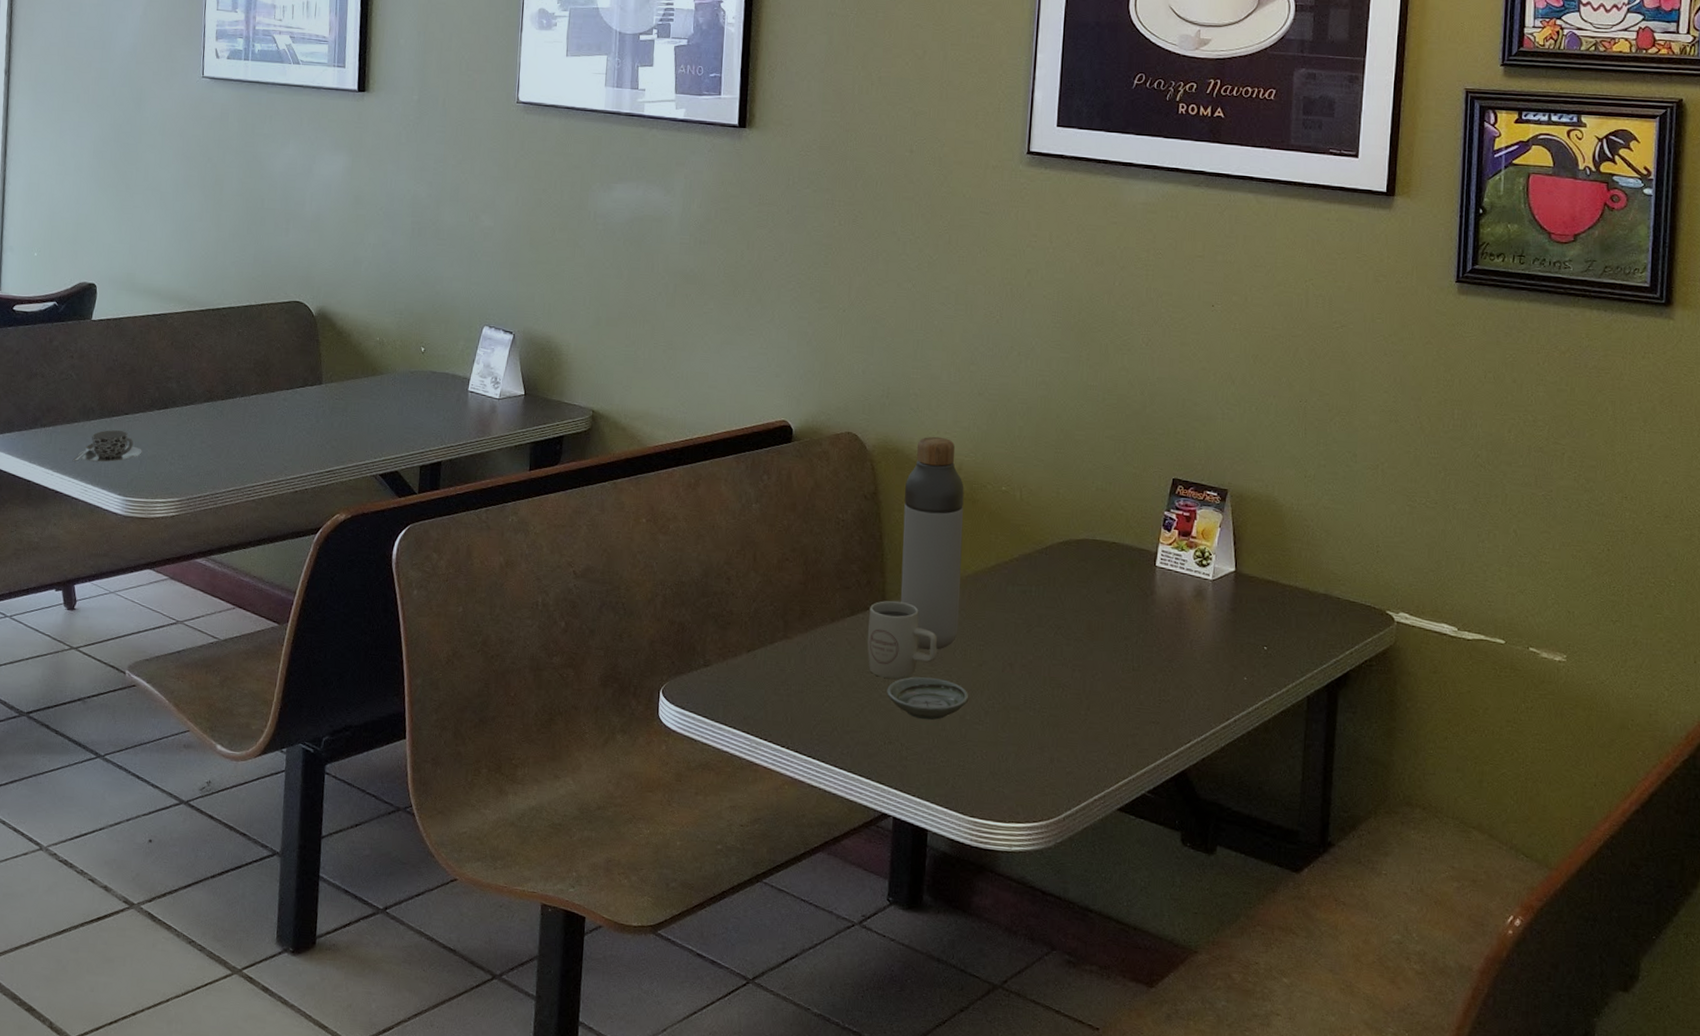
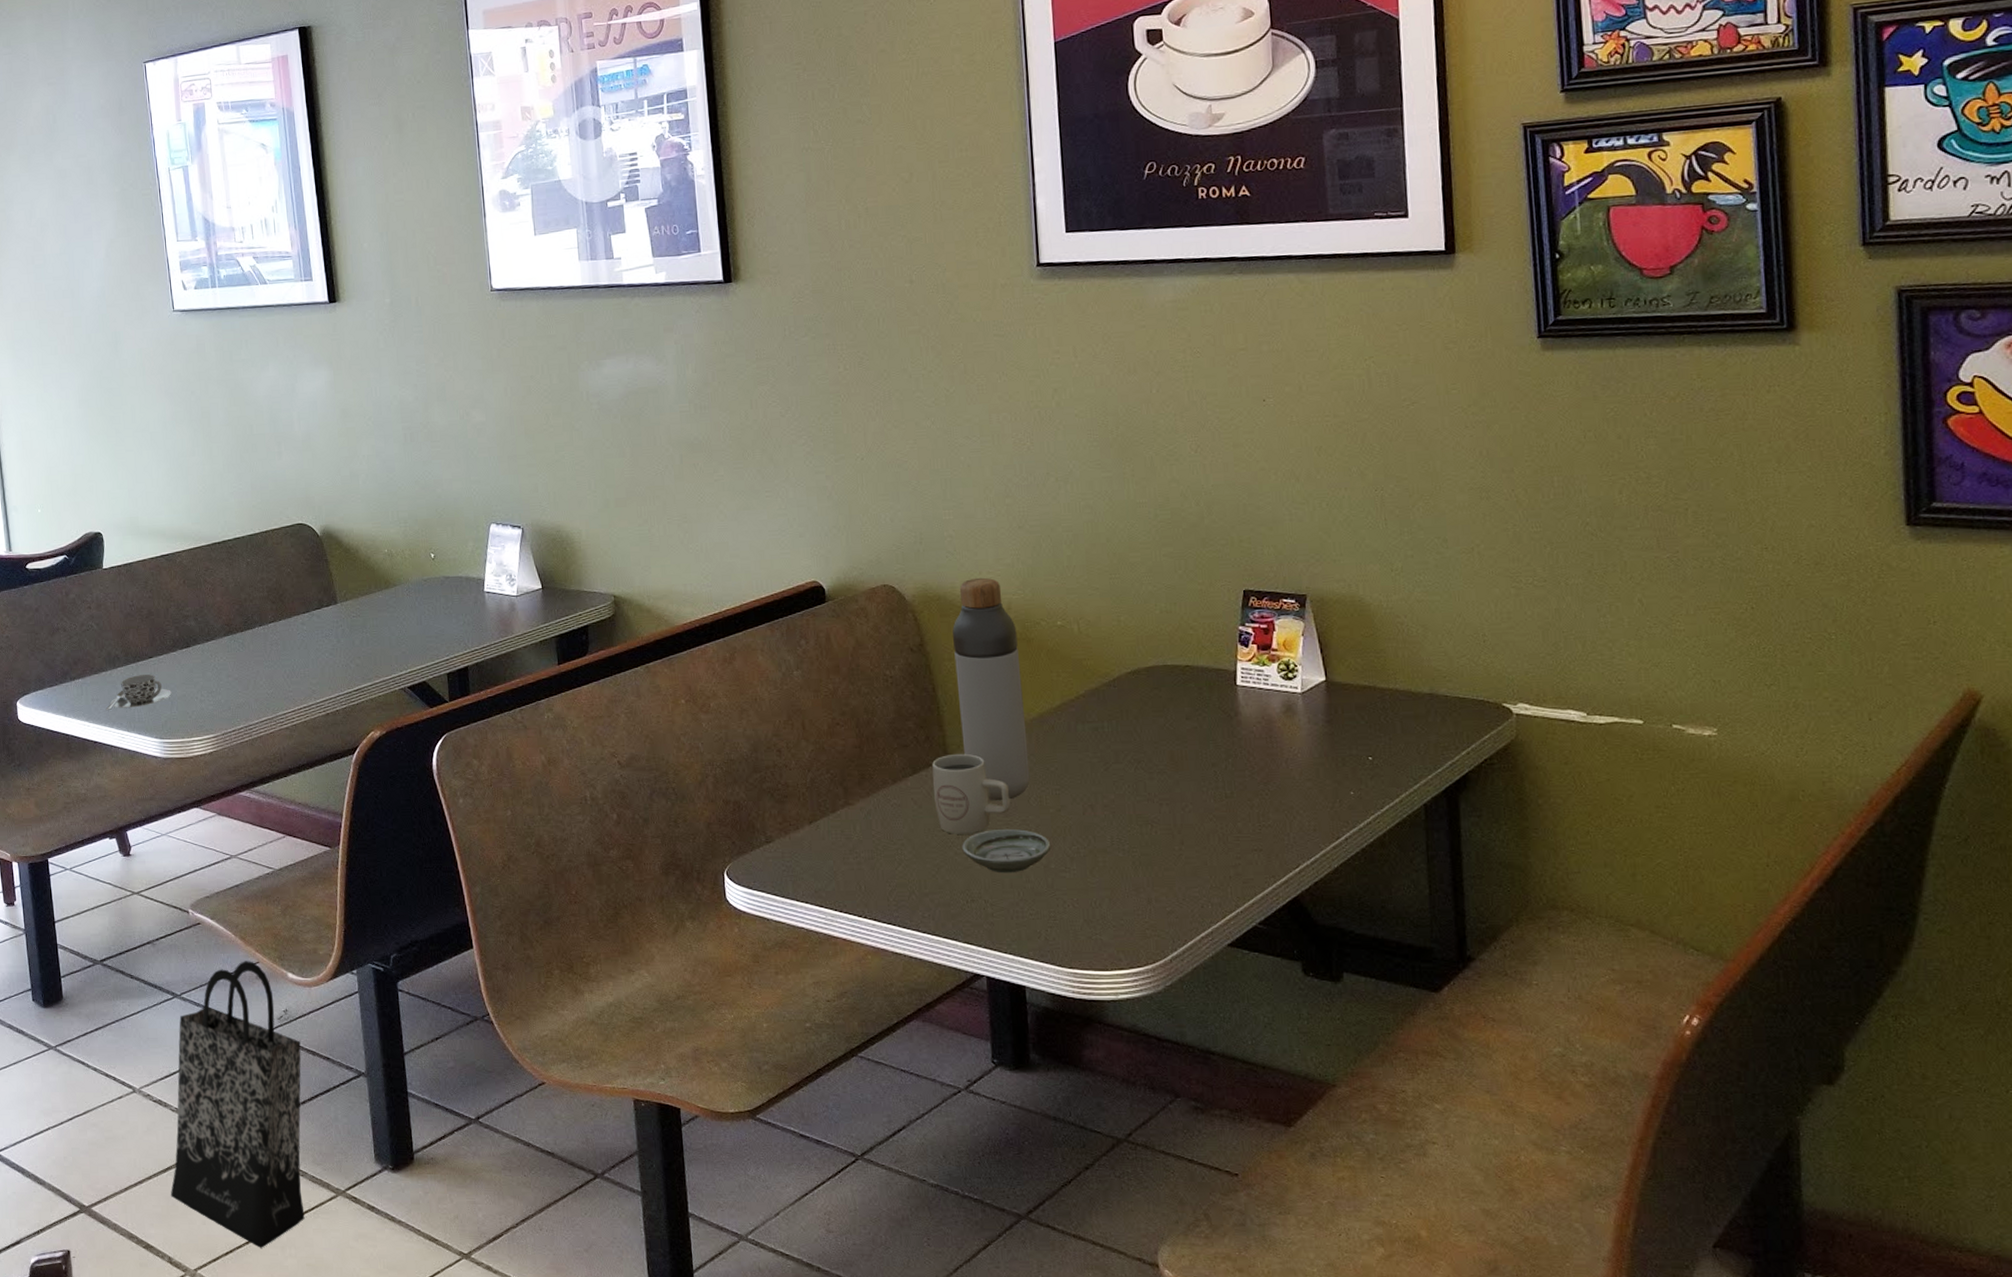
shopping bag: none [61,728,219,1021] -> present [170,961,305,1248]

